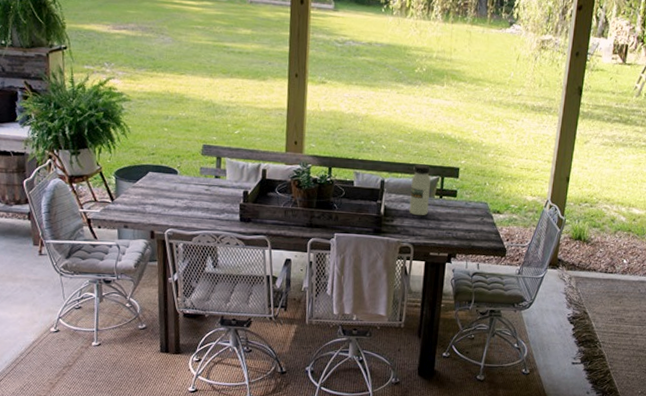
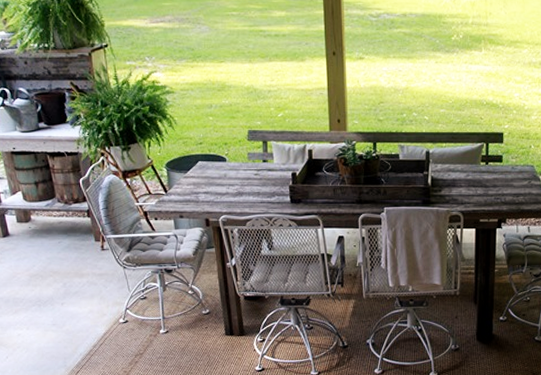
water bottle: present [409,164,431,216] -> none [456,132,475,184]

